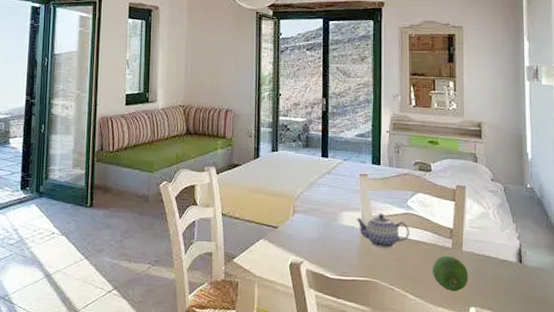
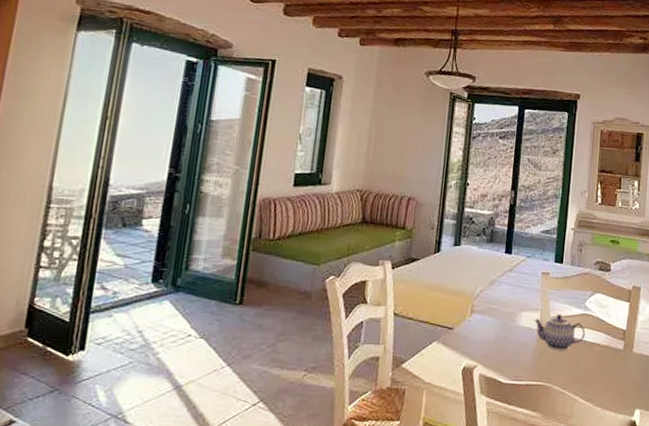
fruit: present [432,255,469,292] -> none [603,357,637,395]

